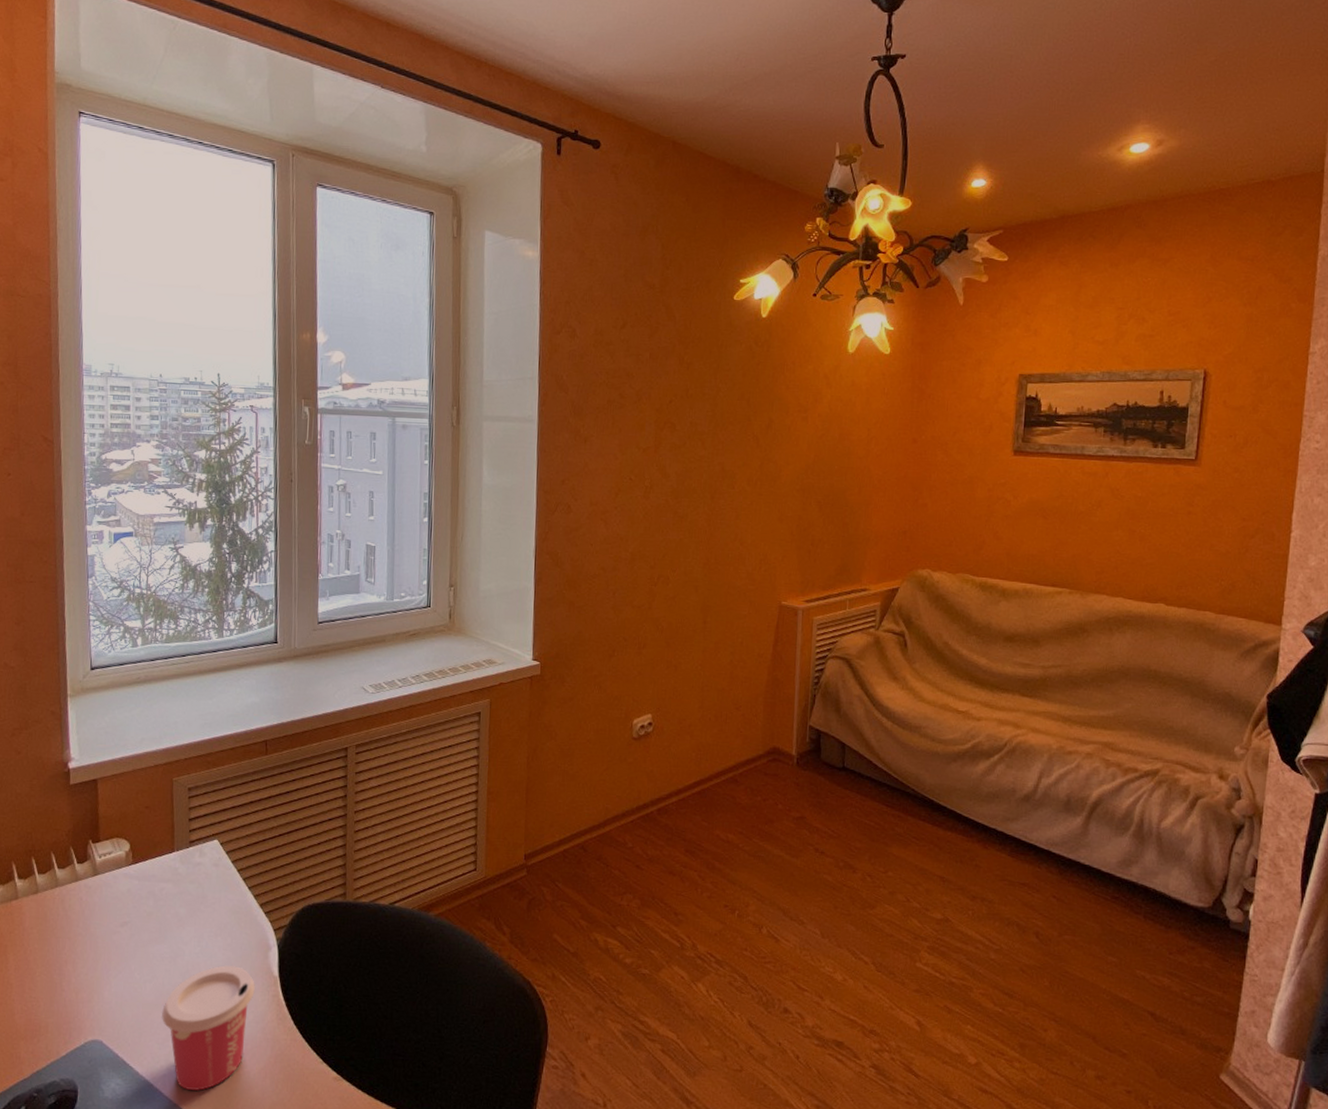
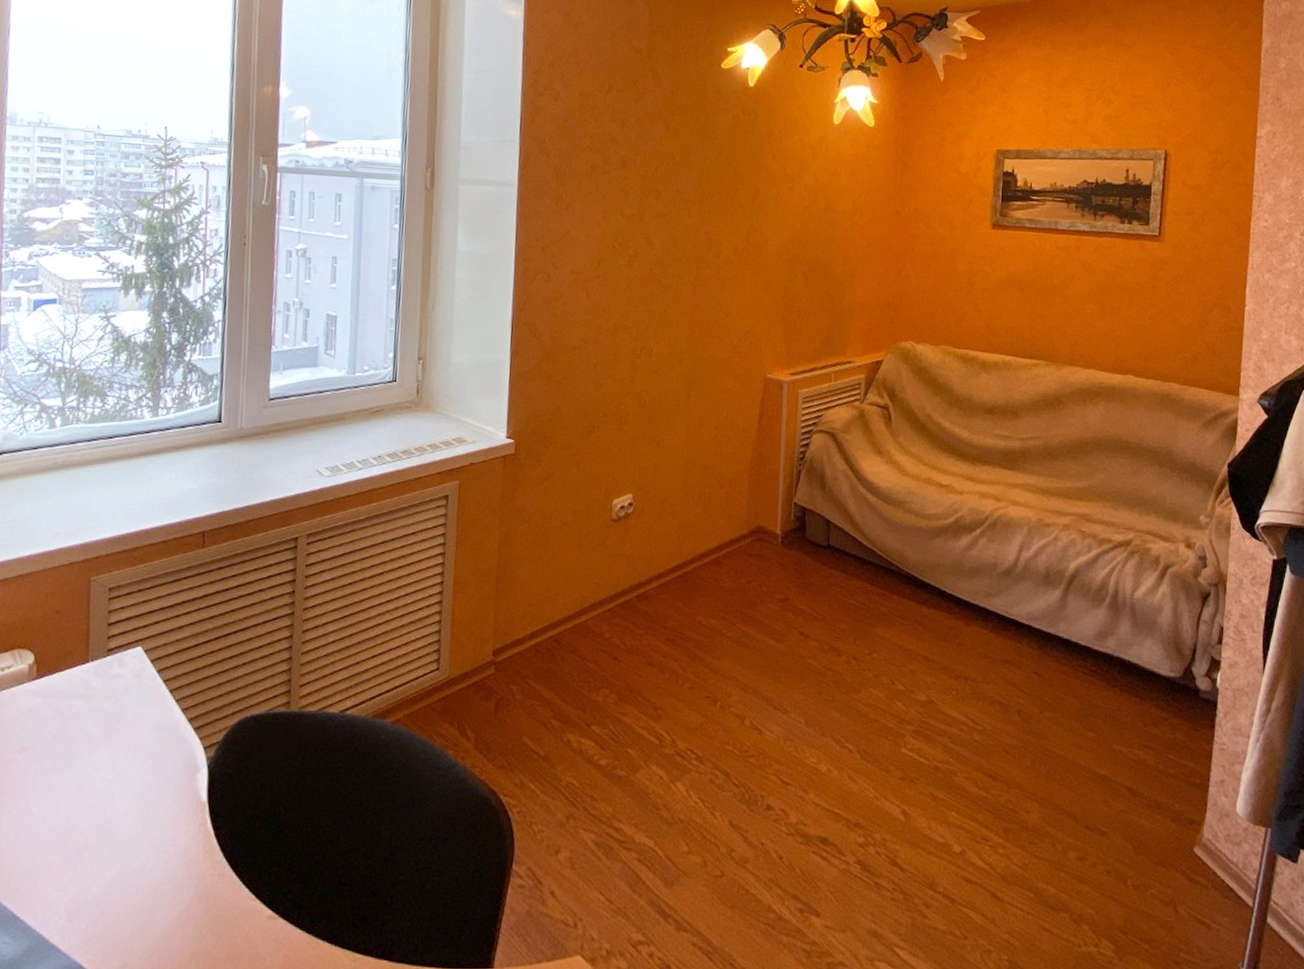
cup: present [162,964,255,1091] -> none [63,791,179,943]

